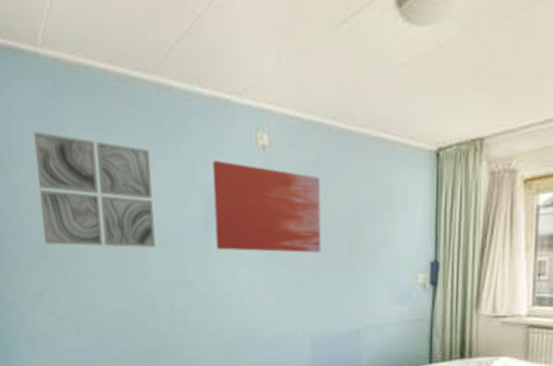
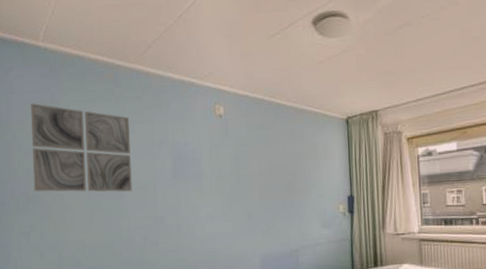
wall art: present [212,160,321,253] -> none [180,125,266,193]

